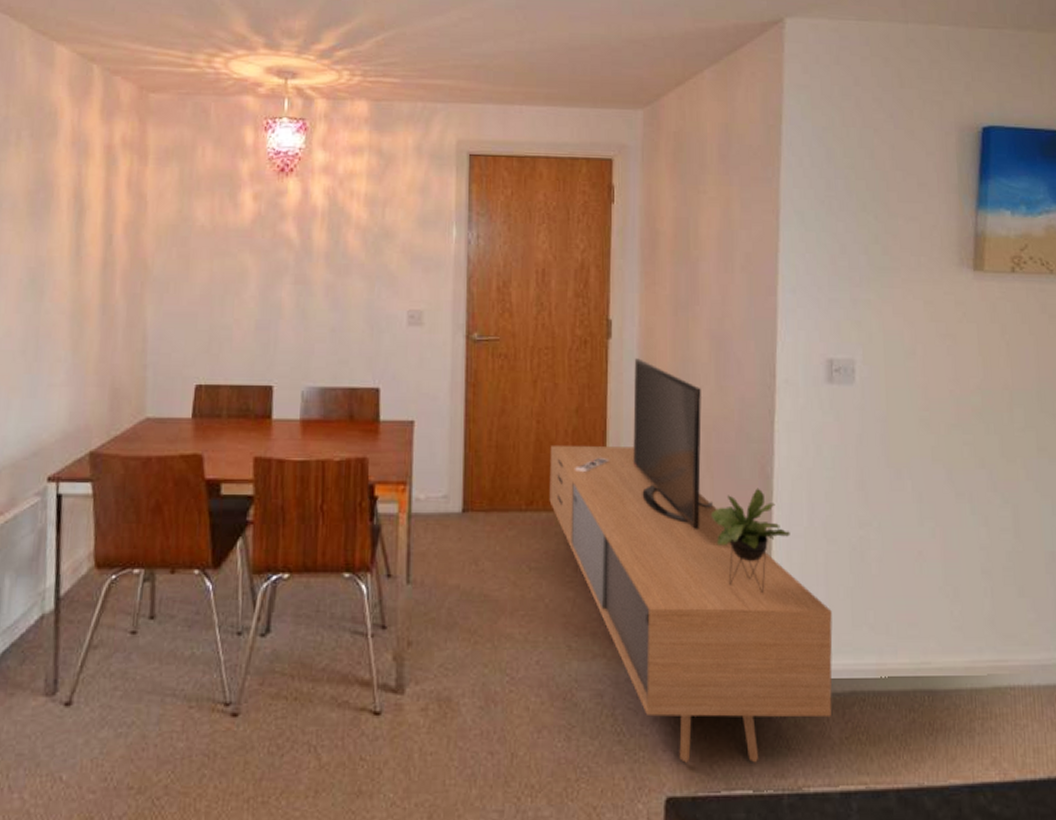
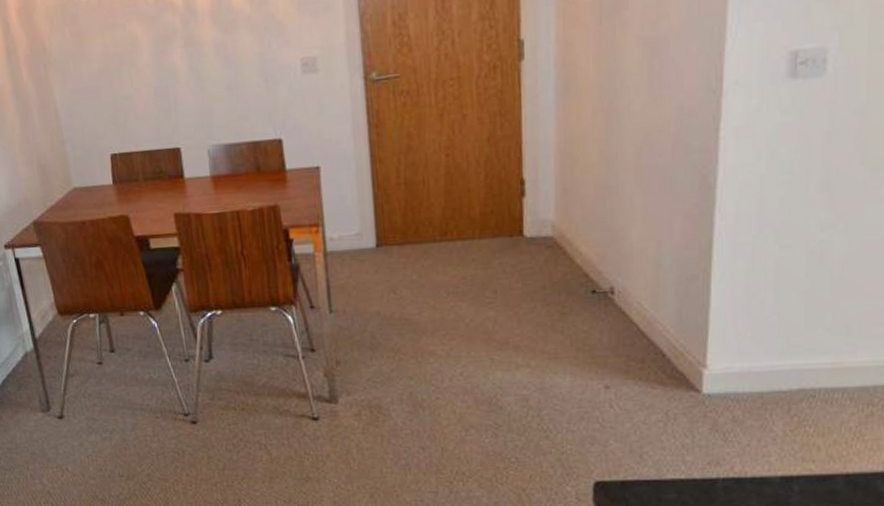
media console: present [549,358,833,763] -> none [462,77,781,454]

